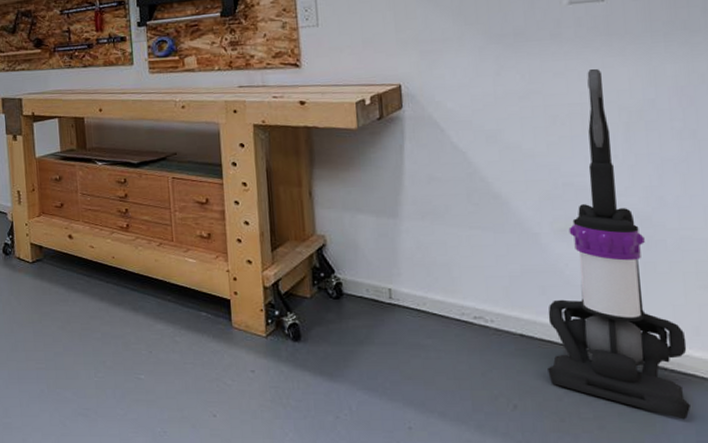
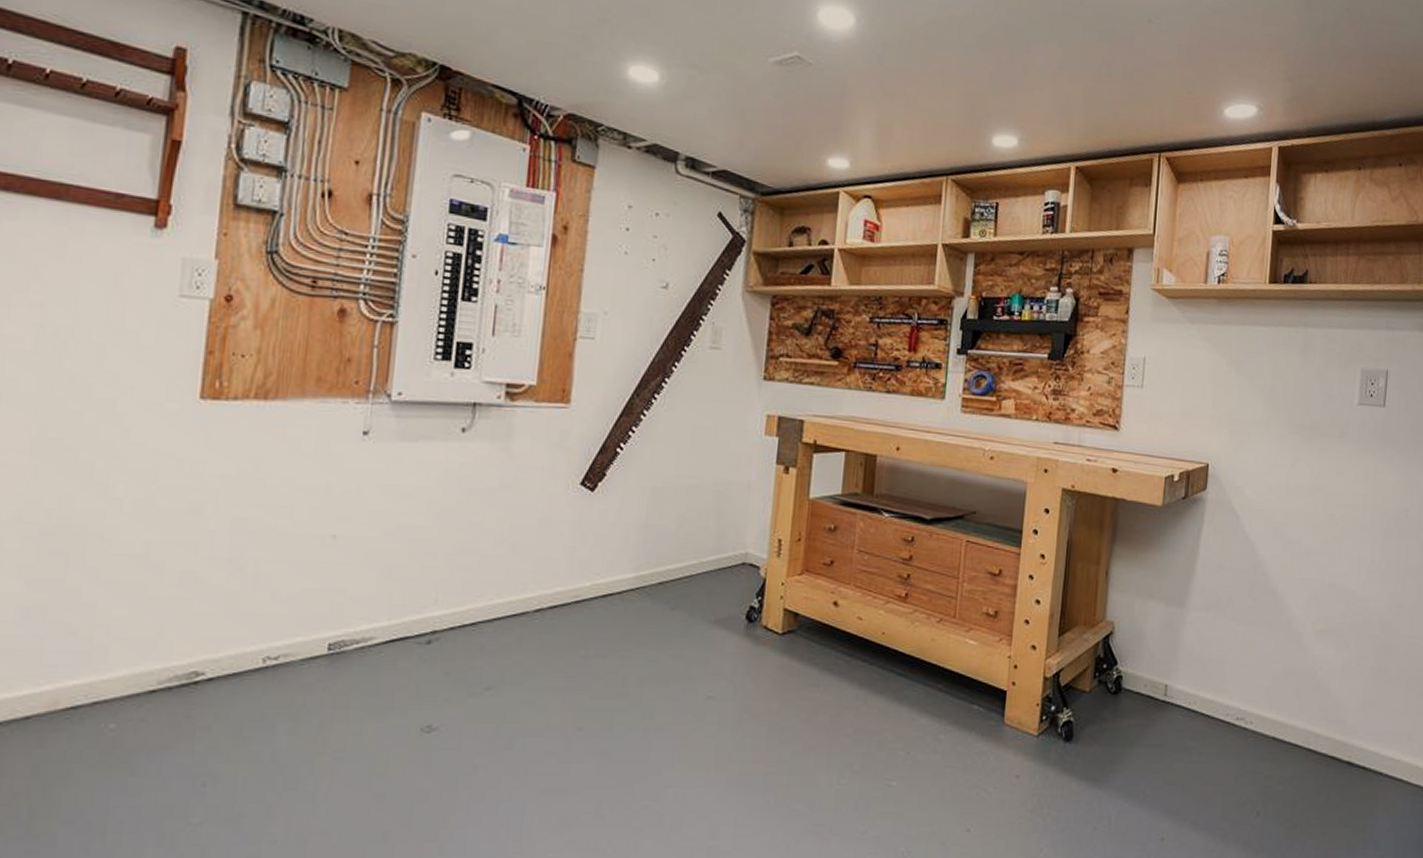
vacuum cleaner: present [548,69,690,420] -> none [1290,473,1400,824]

